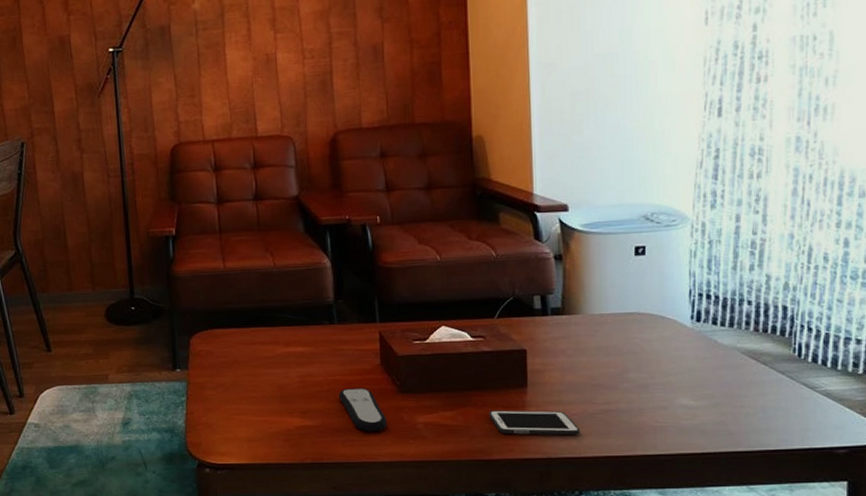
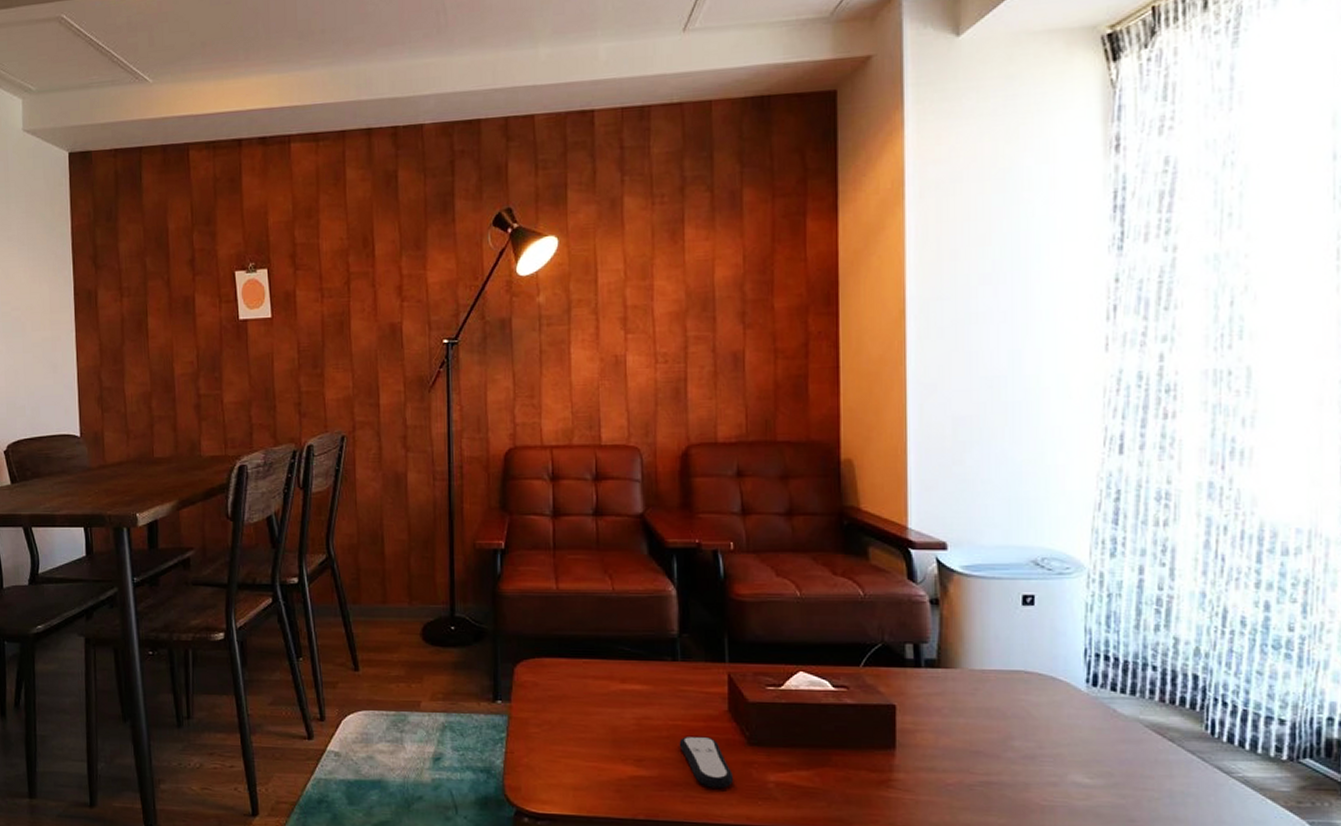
cell phone: present [488,410,581,436] -> none [850,773,956,809]

